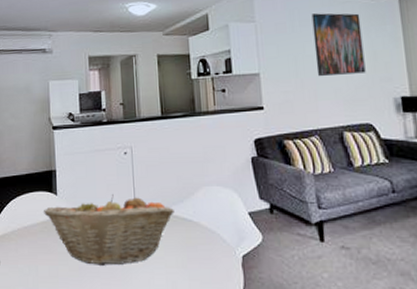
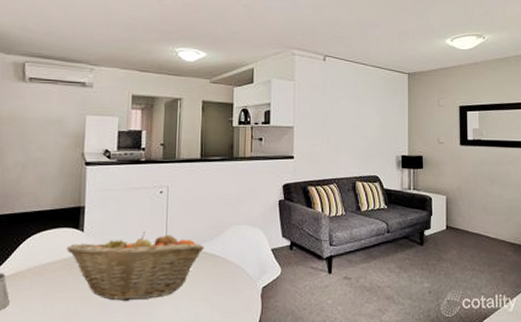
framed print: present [311,13,366,77] -> none [340,80,379,134]

